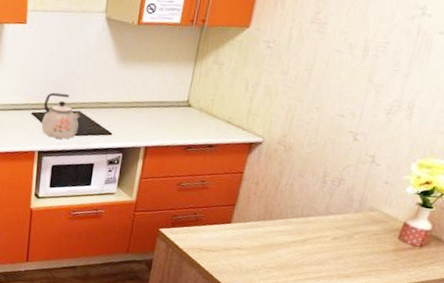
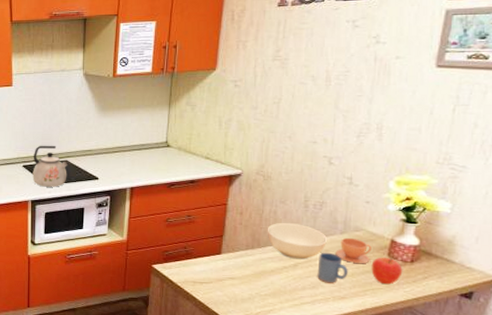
bowl: none [281,196,341,236] -> present [267,222,328,260]
mug: none [325,229,357,262] -> present [317,252,348,283]
teacup: none [346,216,384,245] -> present [335,237,372,264]
fruit: none [379,239,411,267] -> present [371,257,403,285]

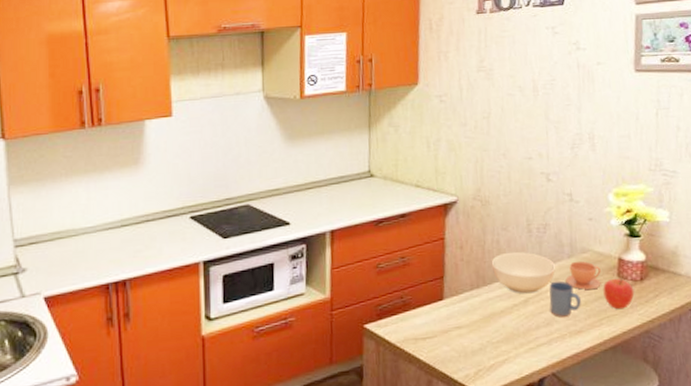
kettle: present [32,145,67,187] -> none [203,187,250,242]

